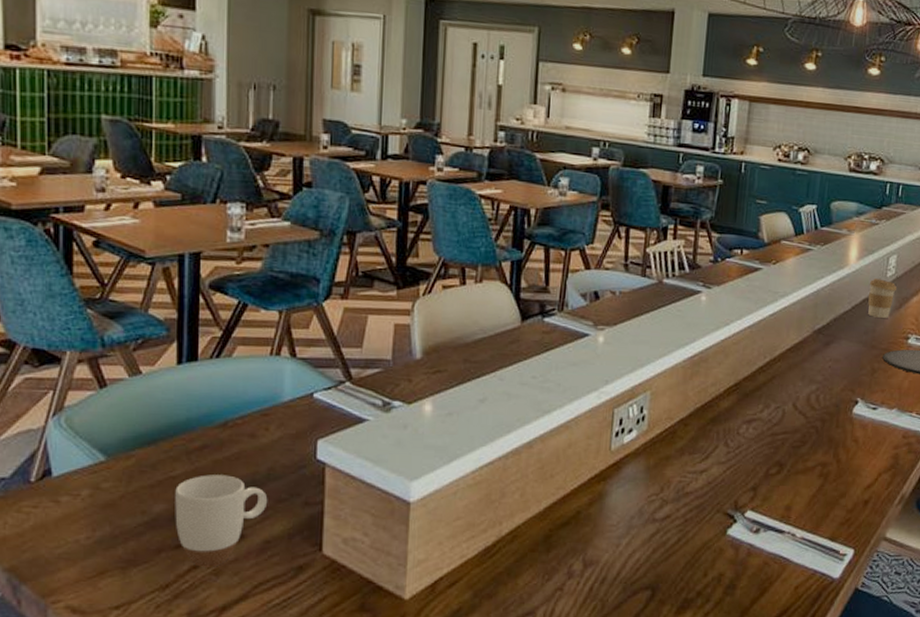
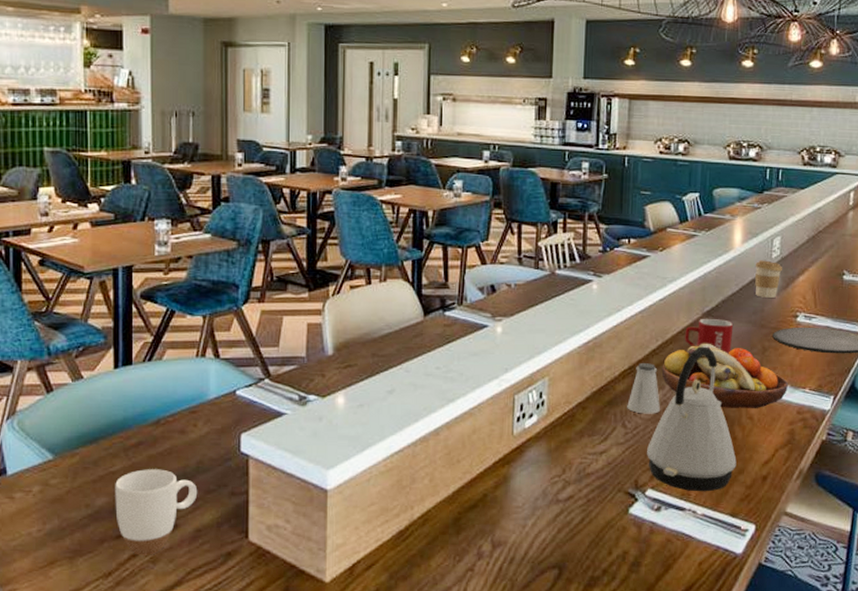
saltshaker: none [730,380,765,433] -> present [627,363,660,414]
kettle: none [748,365,839,515] -> present [647,346,737,492]
fruit bowl: none [768,361,895,431] -> present [661,343,788,408]
mug: none [793,336,844,374] -> present [685,318,734,354]

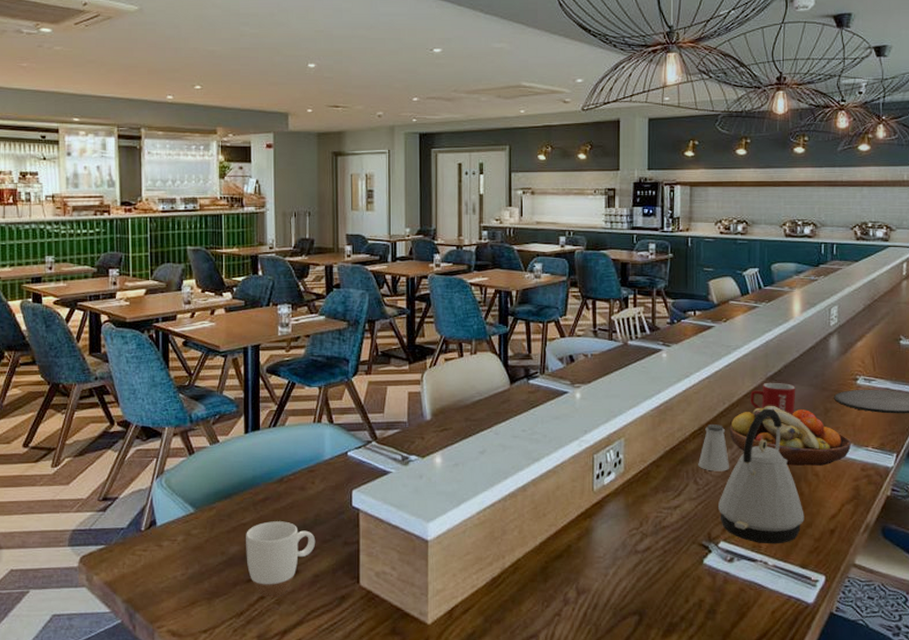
coffee cup: present [755,260,782,298] -> none [814,328,840,362]

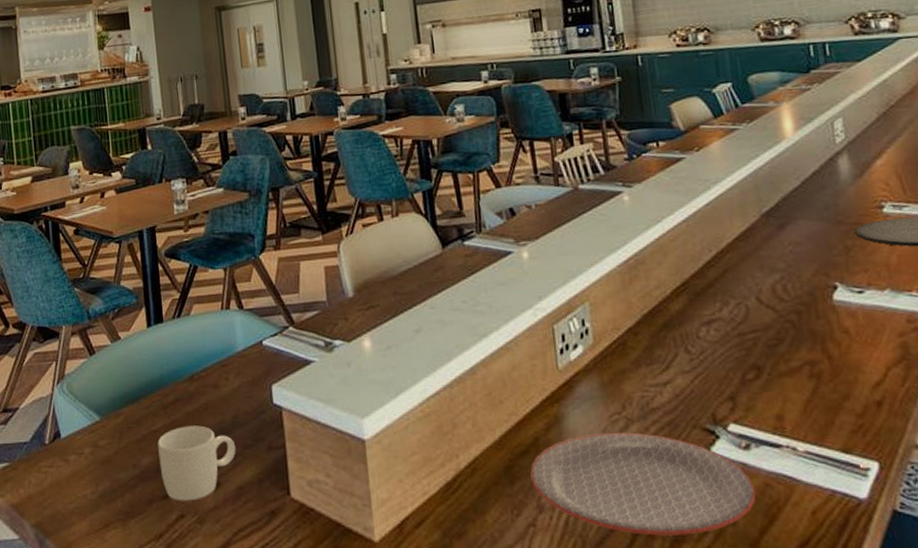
plate: none [561,543,733,626] -> present [530,432,756,536]
saltshaker: present [698,424,729,471] -> none [686,277,728,336]
kettle: present [718,408,804,544] -> none [720,252,839,425]
fruit bowl: present [729,405,851,466] -> none [721,248,888,322]
mug: present [750,382,796,415] -> none [742,219,805,259]

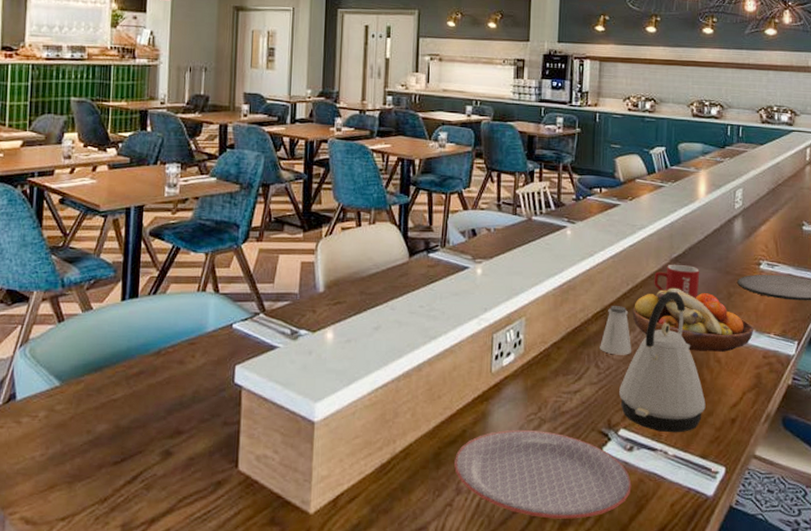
mug: present [158,425,236,516] -> none [114,397,193,482]
saltshaker: none [686,277,728,336] -> present [600,306,631,355]
kettle: none [720,252,839,425] -> present [619,291,706,433]
fruit bowl: none [721,248,888,322] -> present [632,287,753,352]
mug: none [742,219,805,259] -> present [654,264,700,299]

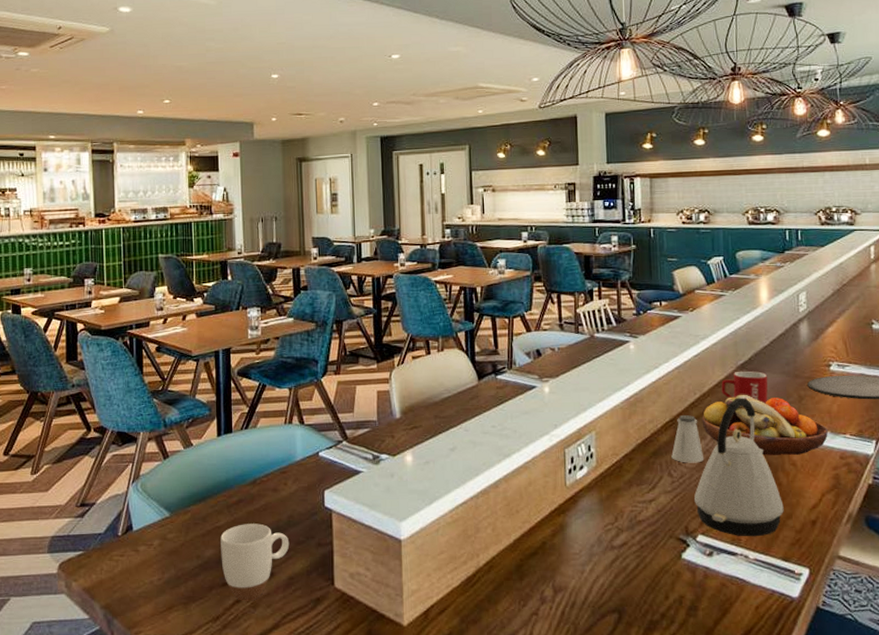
mug: none [114,397,193,482] -> present [220,523,290,601]
plate: present [454,429,632,519] -> none [537,539,714,624]

